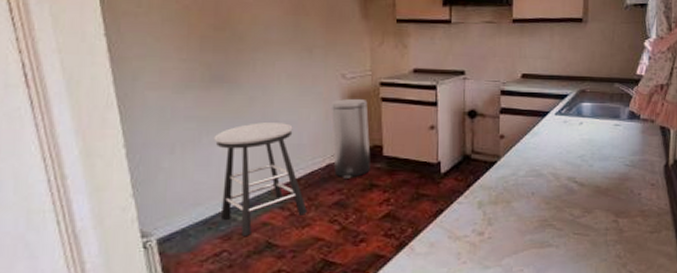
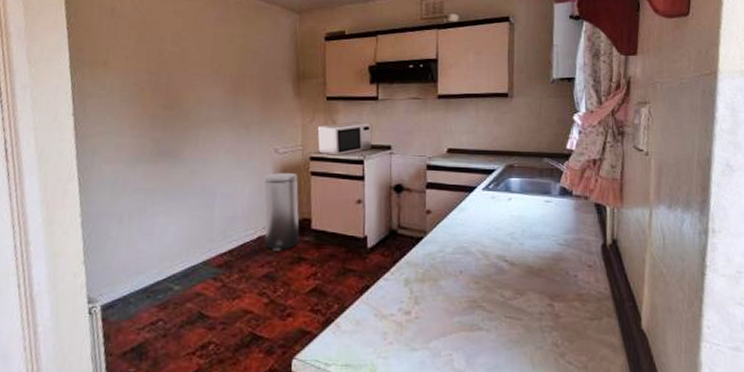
stool: present [213,123,307,236] -> none [157,195,238,305]
microwave: none [387,46,445,81] -> present [317,122,372,156]

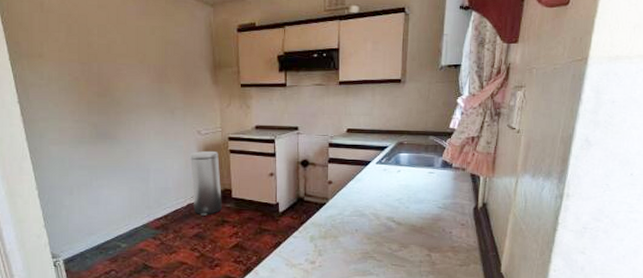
microwave: present [317,122,372,156] -> none [233,107,281,136]

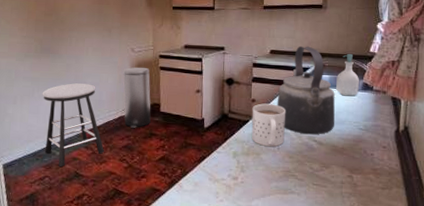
stool: none [101,170,173,259] -> present [42,83,104,167]
mug: none [328,185,363,229] -> present [251,103,285,147]
kettle: none [354,123,414,214] -> present [277,46,335,134]
soap bottle: none [415,130,439,175] -> present [336,53,360,96]

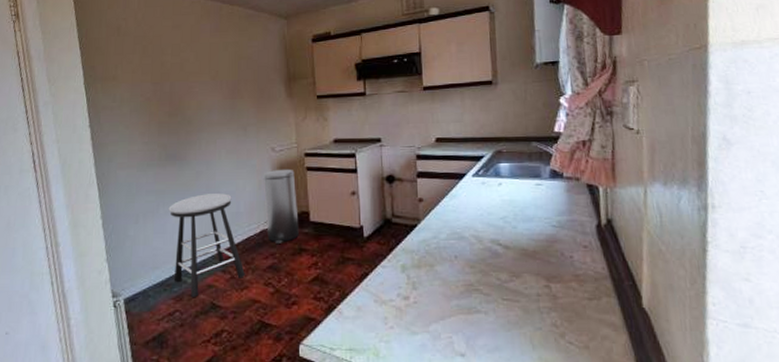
mug: present [251,103,285,147] -> none [420,202,462,255]
kettle: present [277,46,335,134] -> none [449,130,521,236]
soap bottle: present [336,53,360,96] -> none [518,135,546,187]

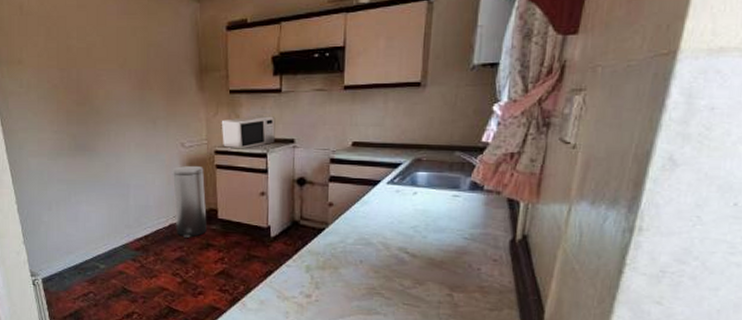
stool: present [168,193,245,297] -> none [80,186,154,281]
microwave: none [310,118,362,151] -> present [221,116,275,149]

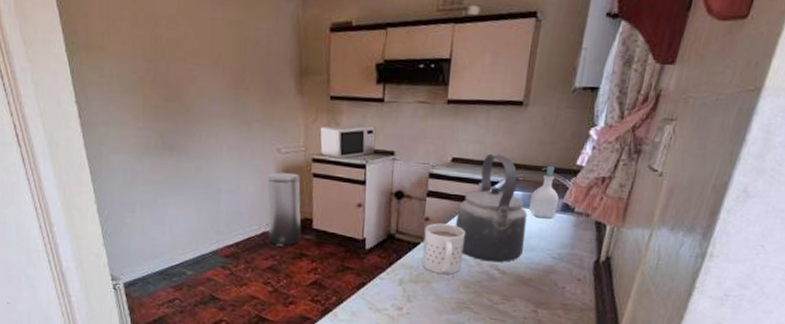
mug: none [328,208,371,259] -> present [421,223,465,274]
kettle: none [360,135,434,245] -> present [455,153,527,262]
soap bottle: none [436,144,467,198] -> present [529,165,560,218]

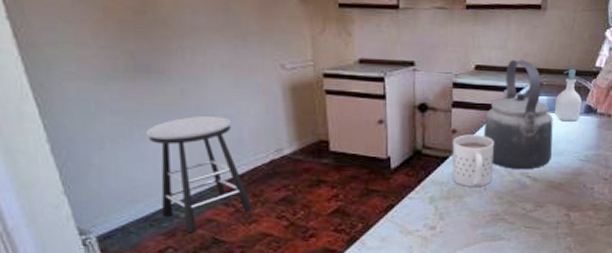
stool: none [166,189,245,288] -> present [146,116,253,232]
pedal bin: present [266,172,301,247] -> none [270,90,317,174]
microwave: present [320,124,376,159] -> none [329,34,393,72]

